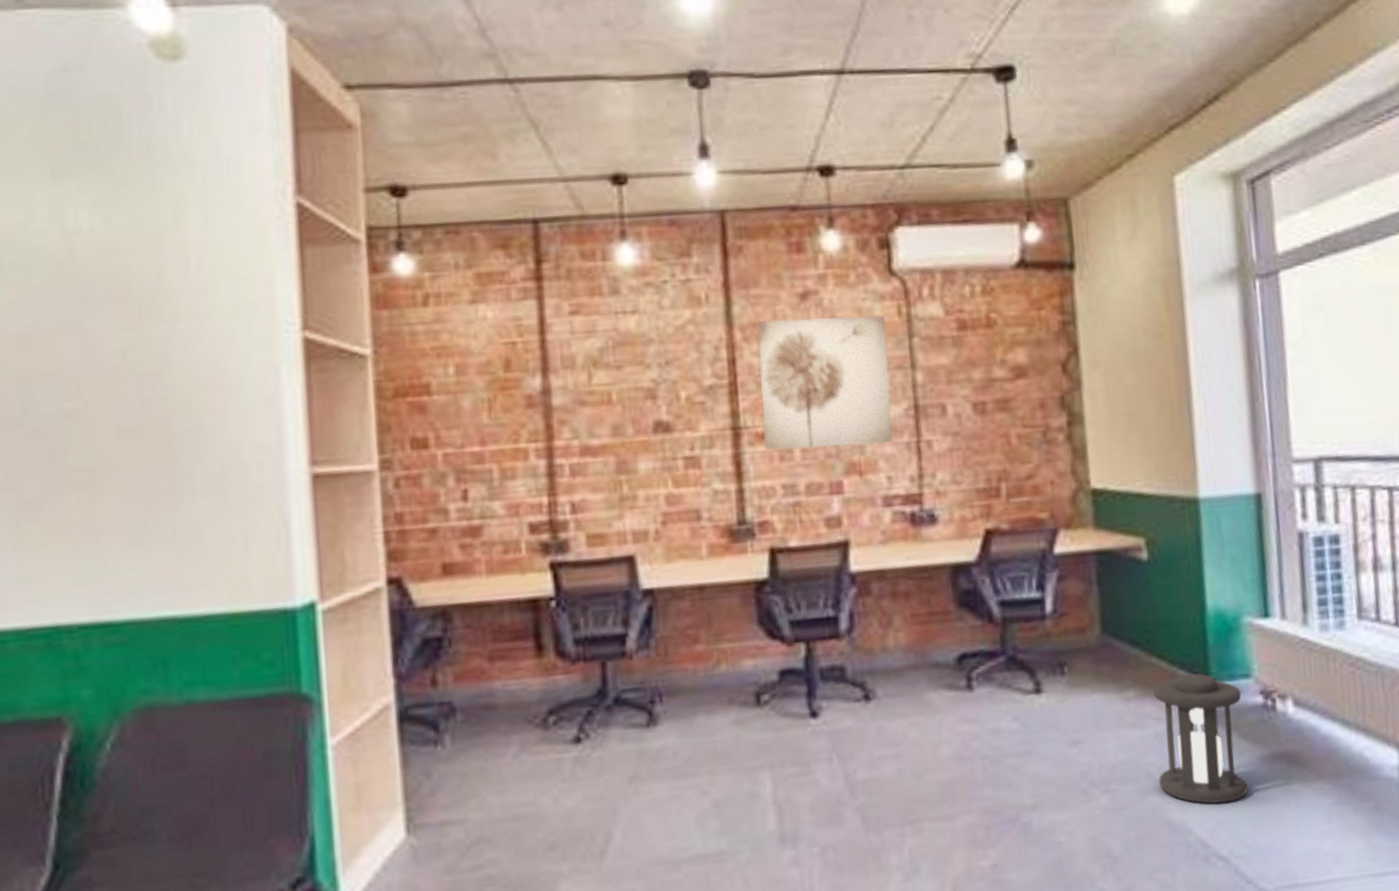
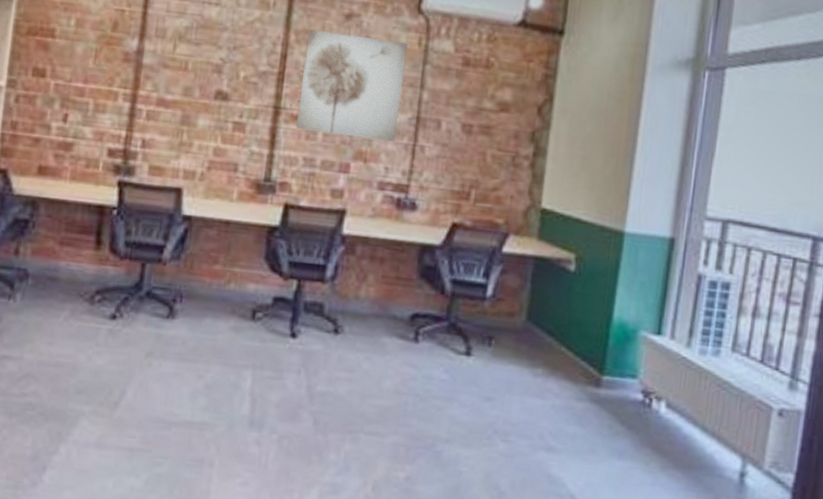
lantern: present [1153,673,1248,804] -> none [547,364,627,470]

